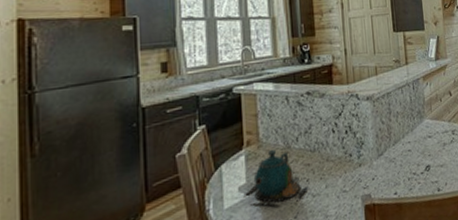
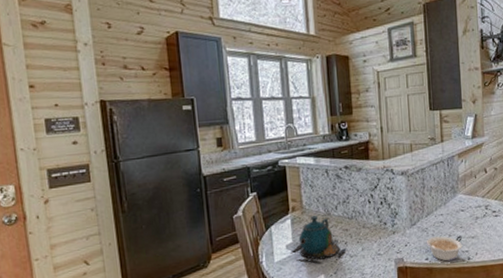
legume: none [394,166,432,195] -> present [426,236,462,261]

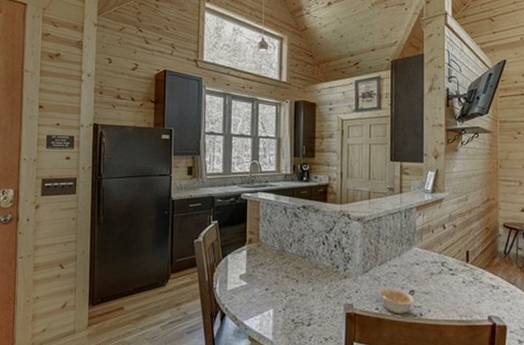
teapot: present [290,216,347,264] -> none [243,250,297,298]

